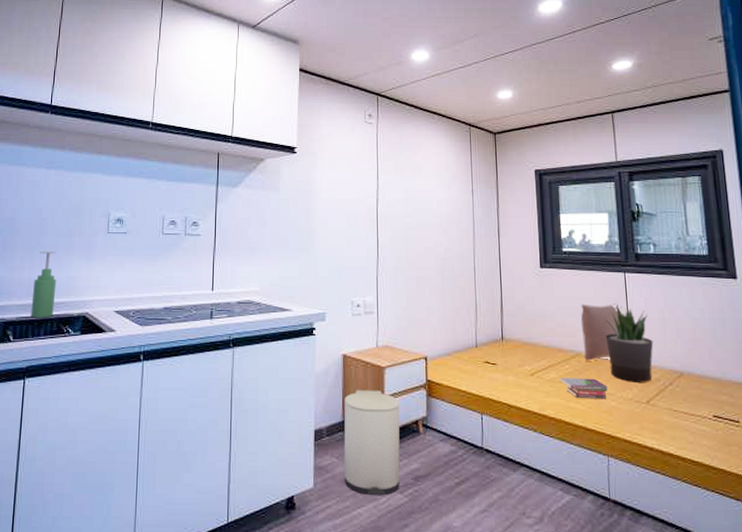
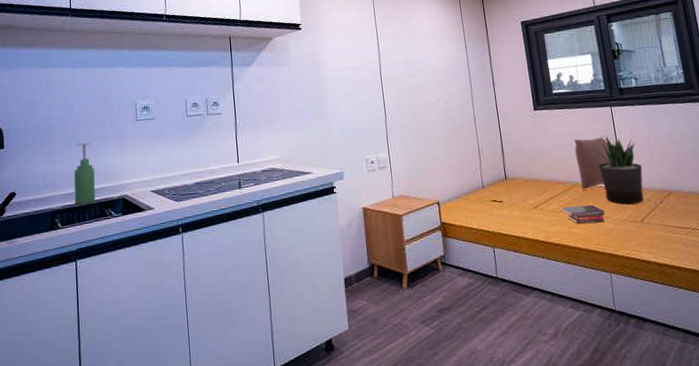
pedal bin: present [344,390,400,496] -> none [368,236,426,331]

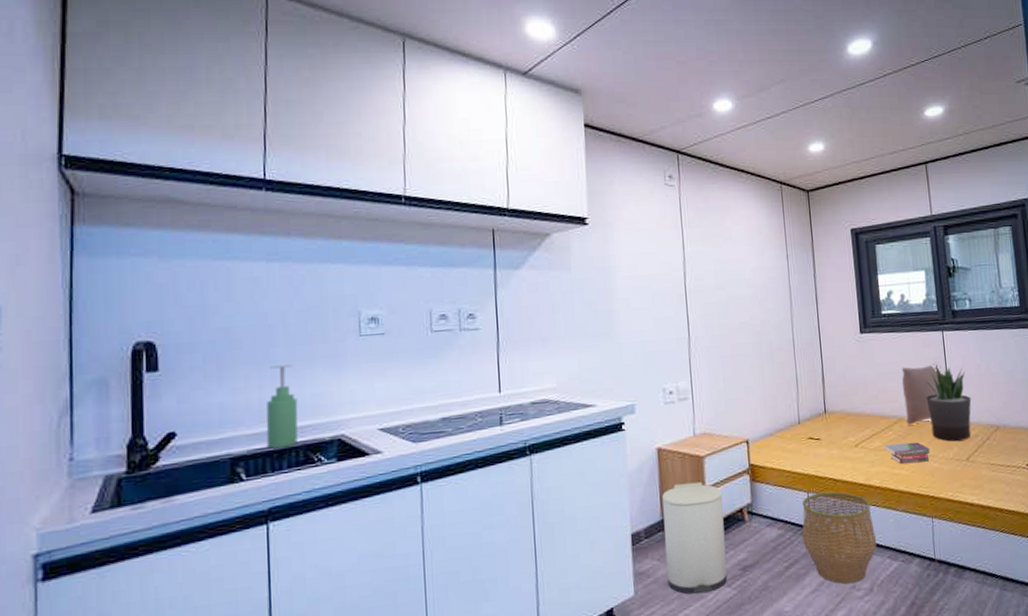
pedal bin: none [368,236,426,331] -> present [662,481,728,595]
basket: none [488,247,559,329] -> present [802,491,877,584]

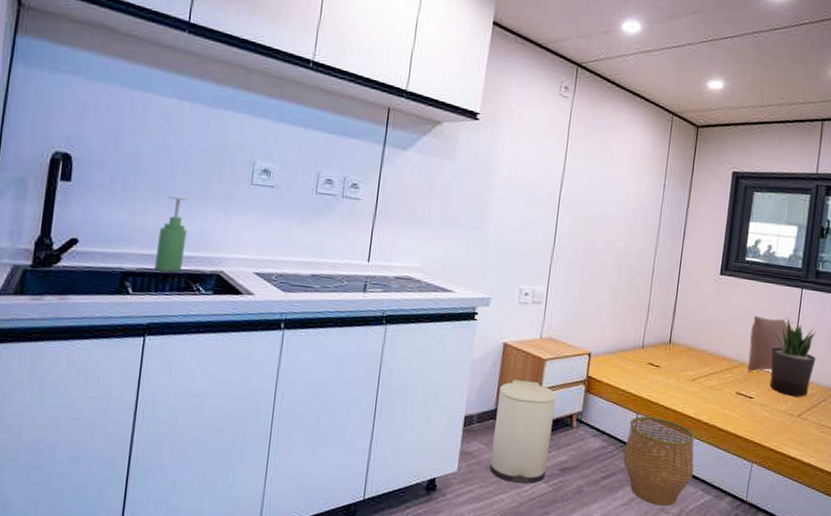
books: present [884,442,930,465] -> none [720,386,764,409]

